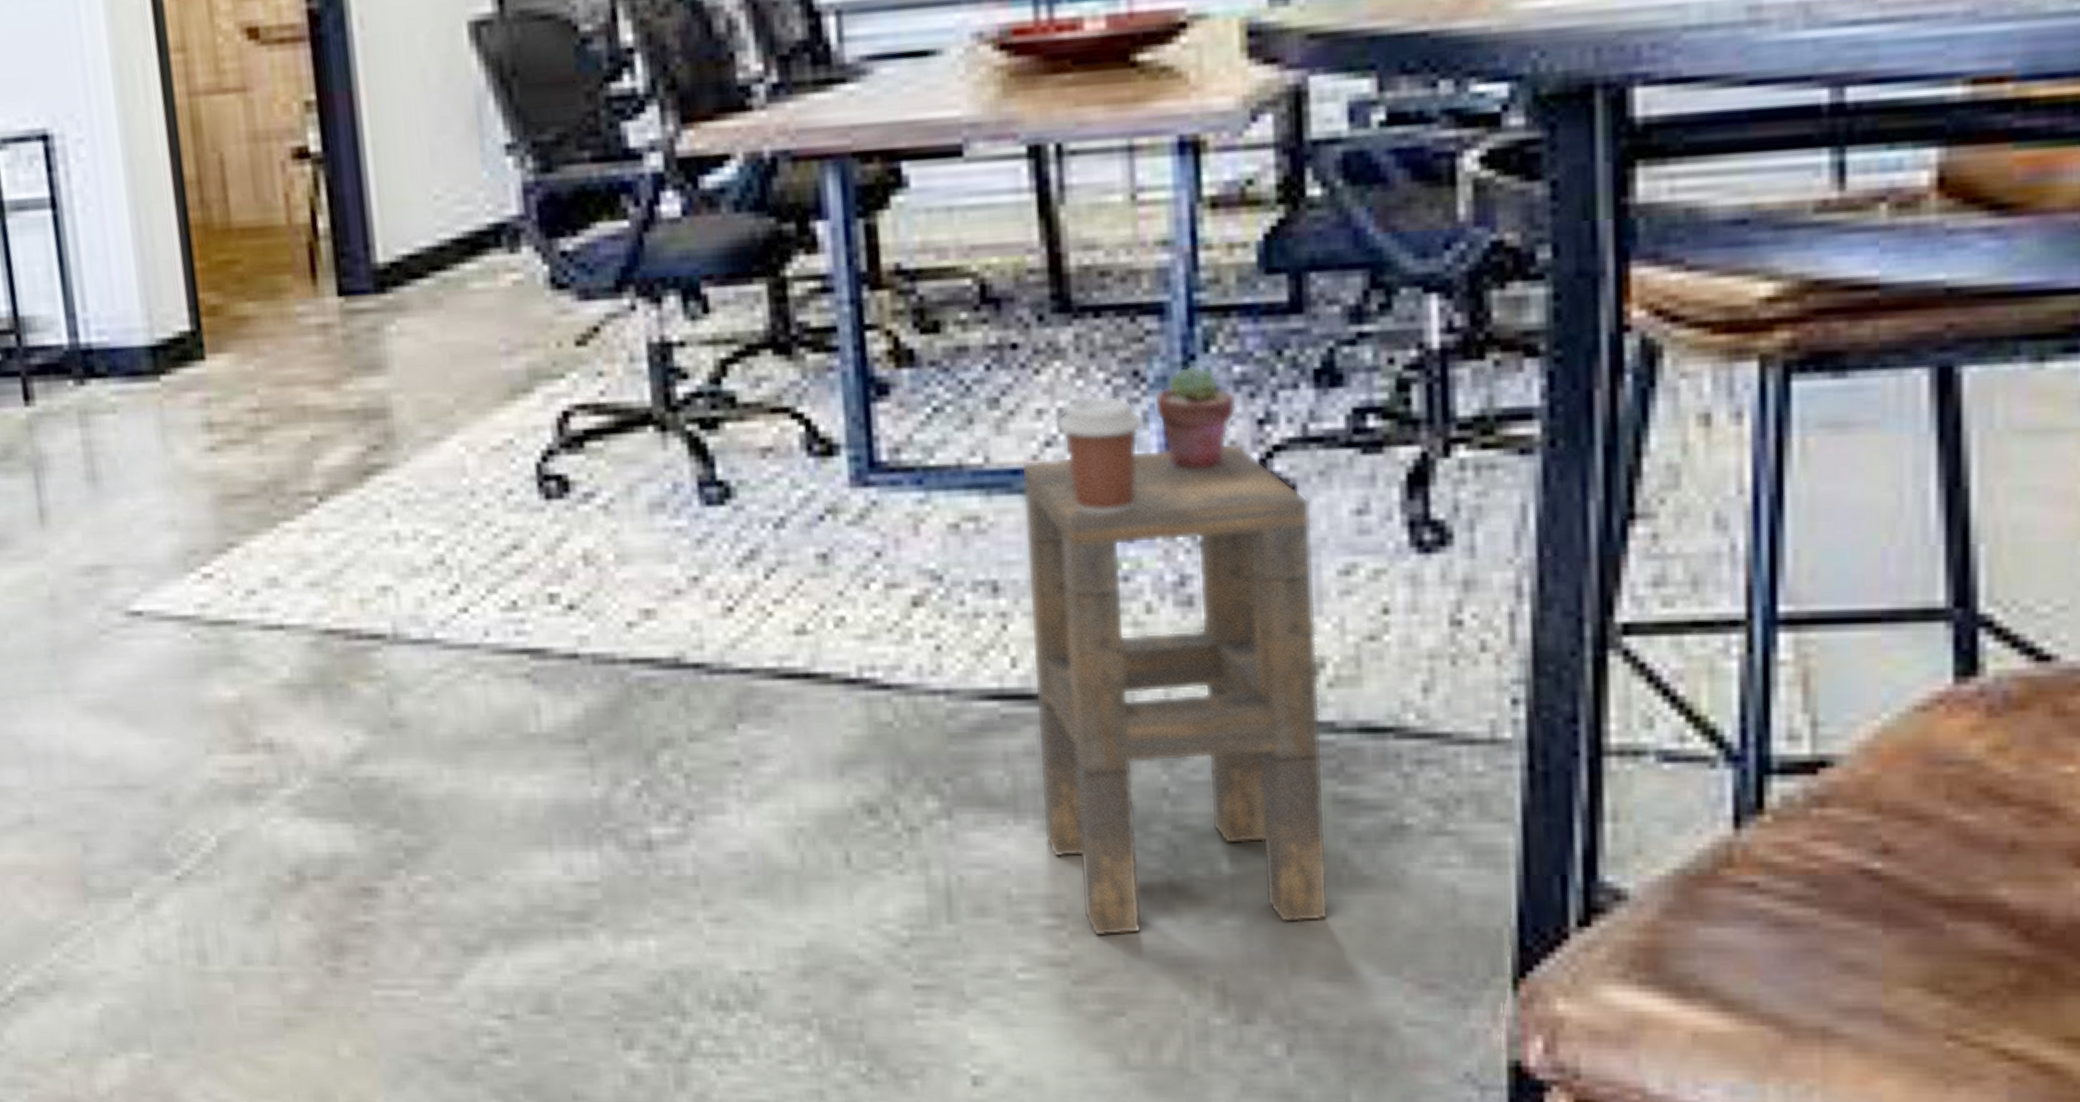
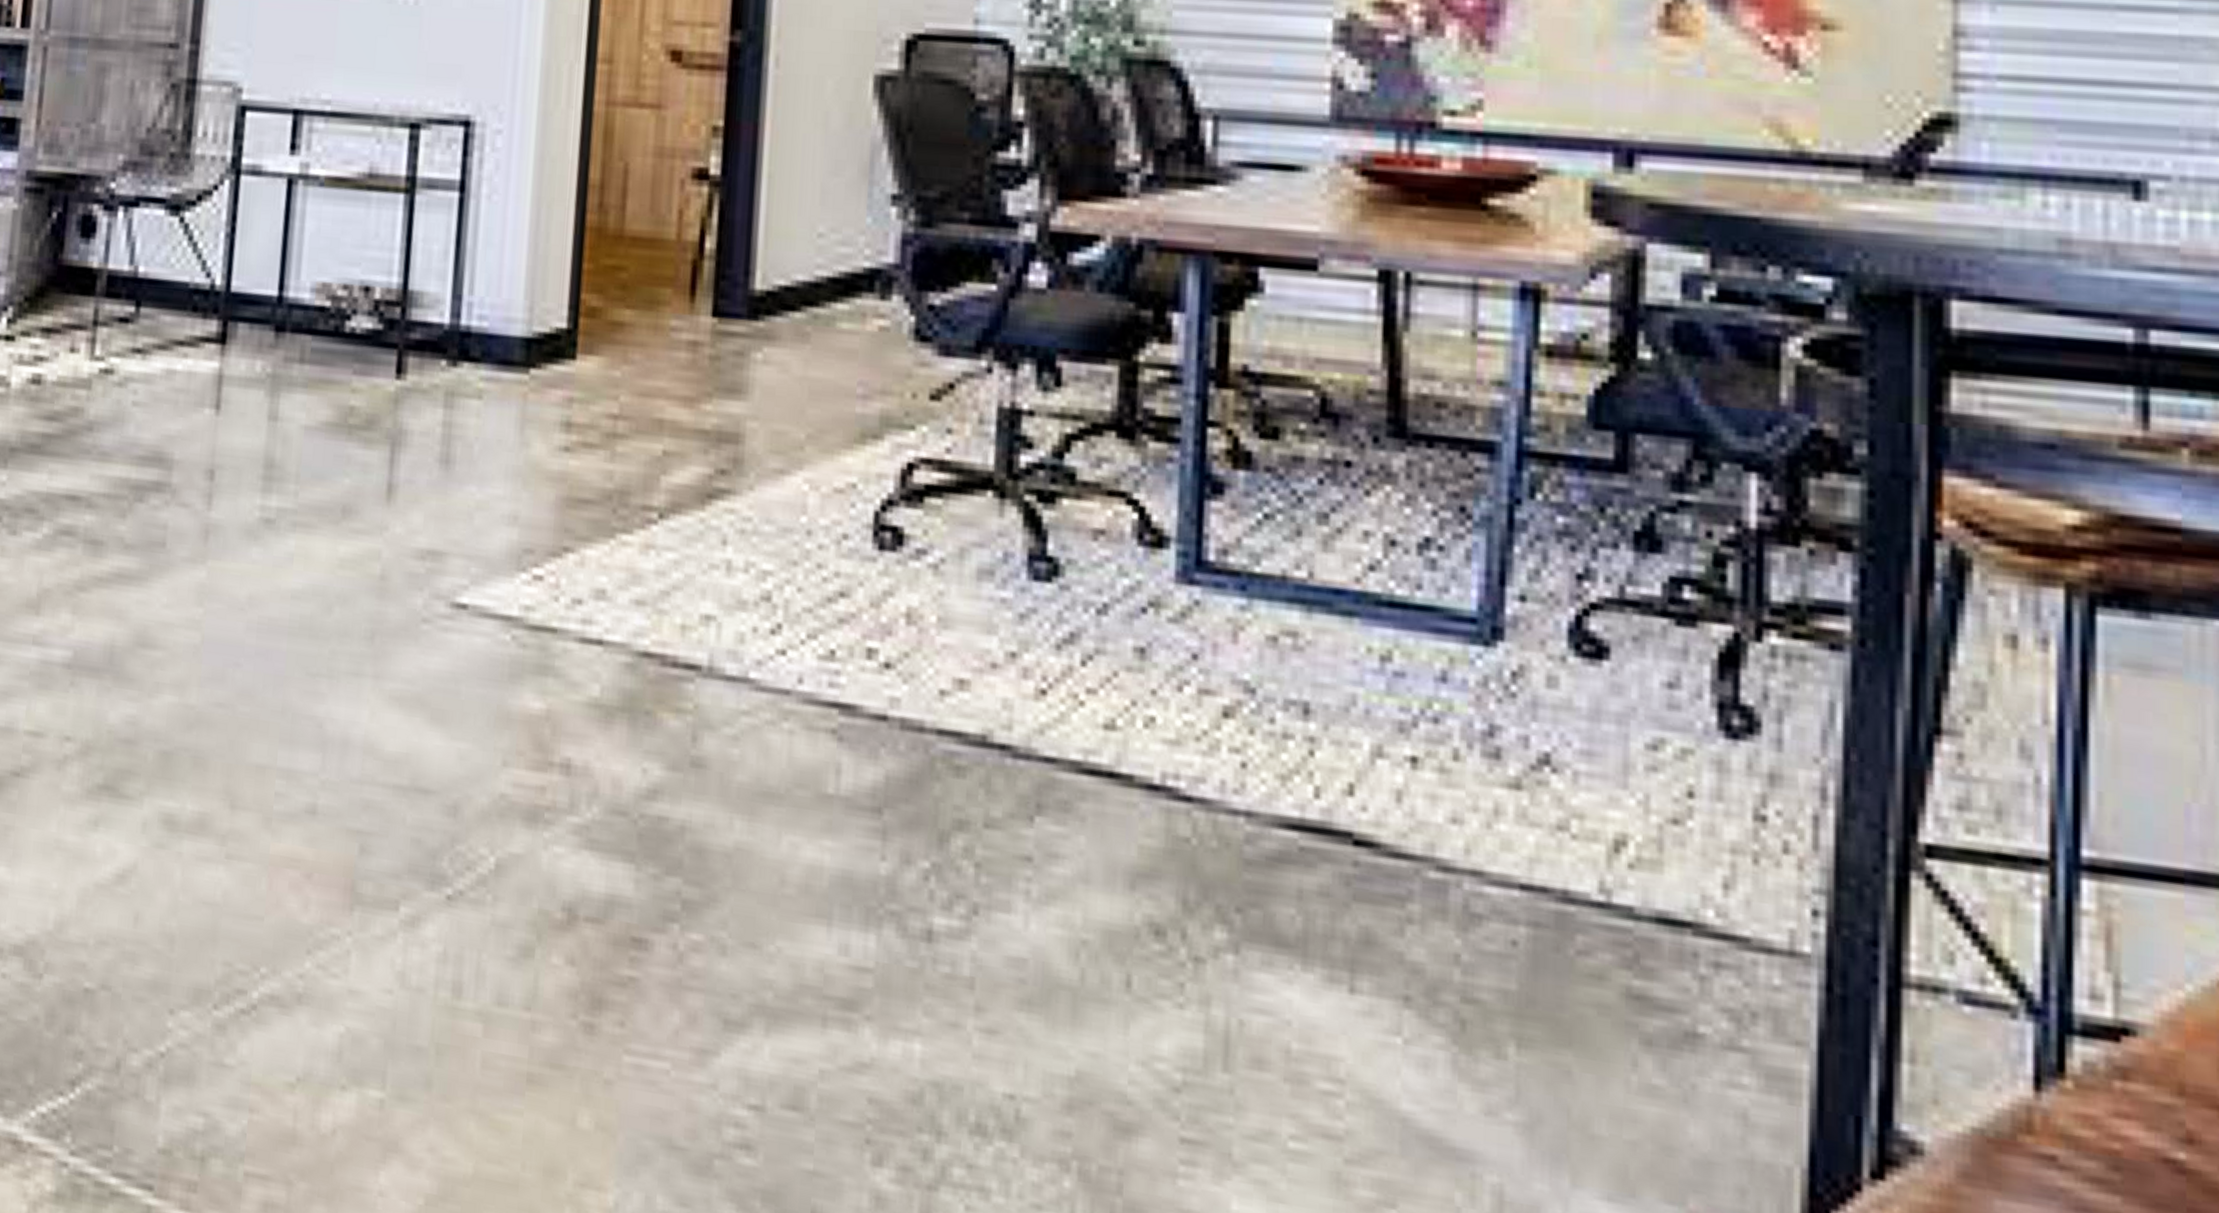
side table: present [1020,443,1327,936] -> none [1330,582,1623,1130]
coffee cup: present [1056,396,1144,515] -> none [1381,525,1467,651]
potted succulent: present [1153,364,1238,470] -> none [1477,508,1559,618]

